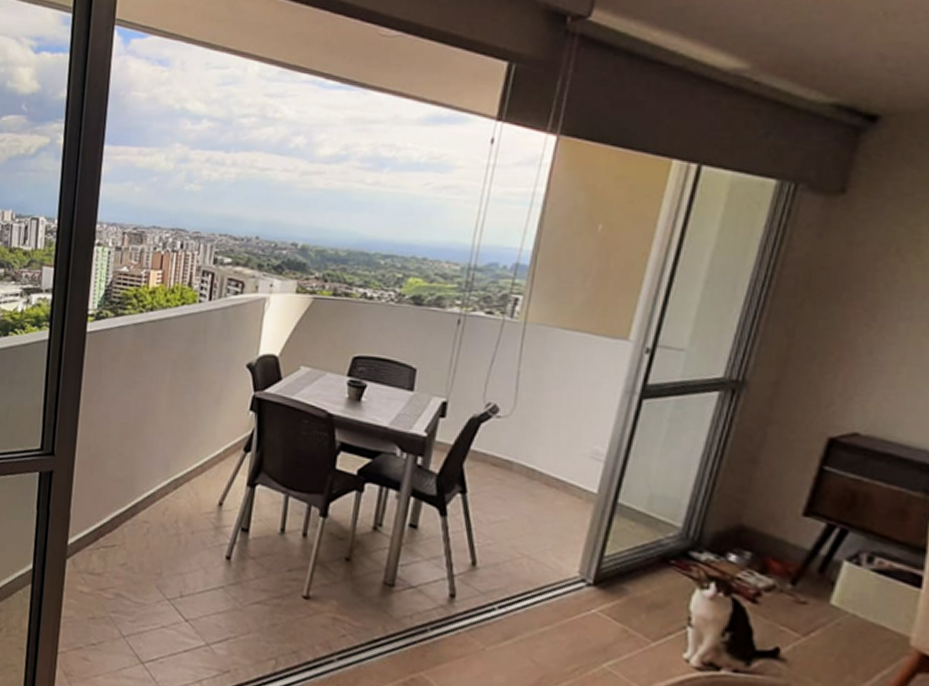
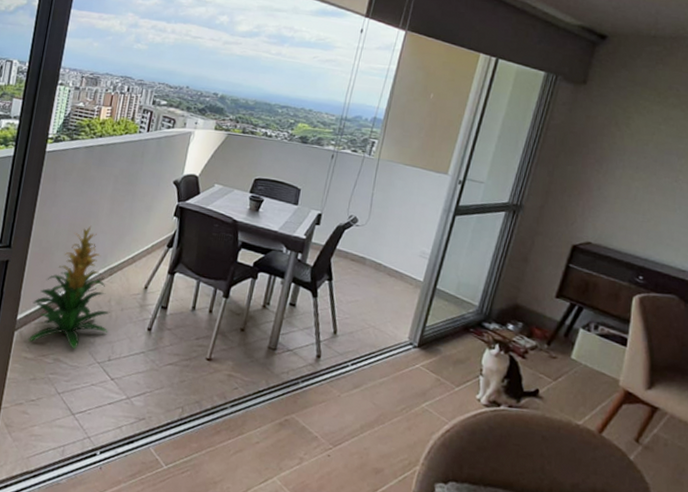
indoor plant: none [83,425,178,583] -> present [28,225,110,350]

